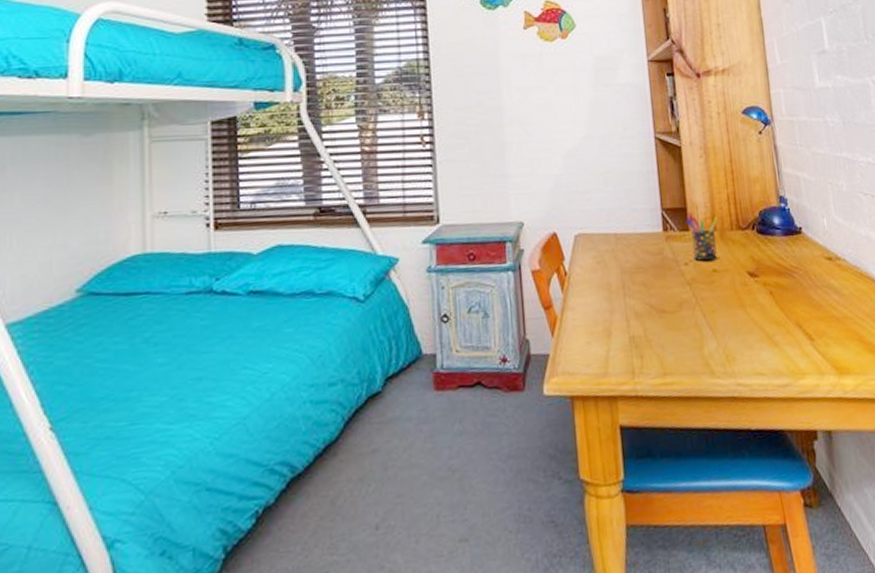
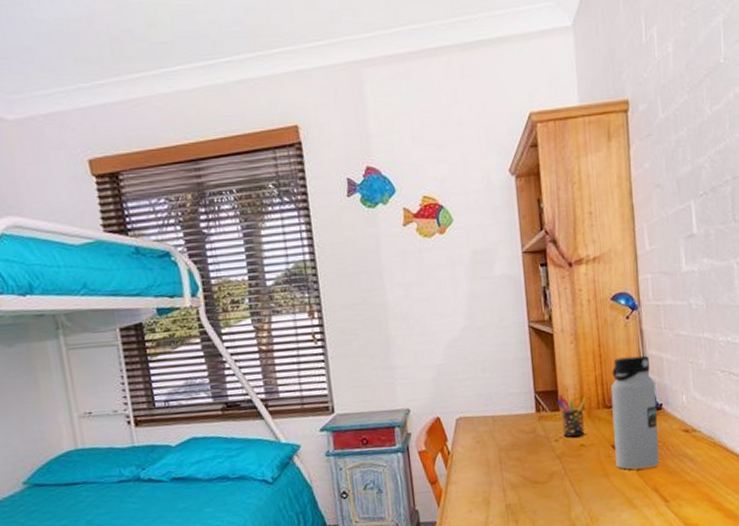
water bottle: none [744,173,802,301] -> present [611,355,660,470]

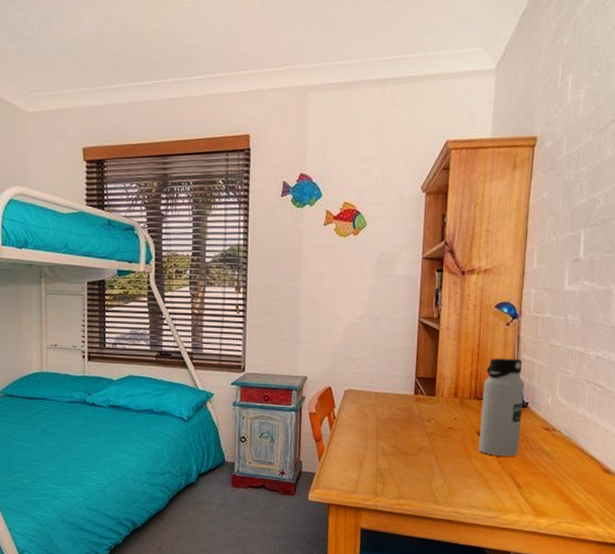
pen holder: present [557,394,587,437] -> none [434,382,461,419]

